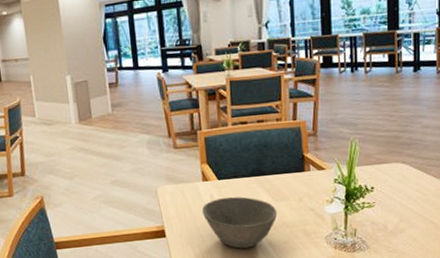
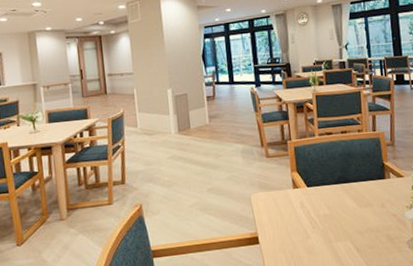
bowl: present [201,196,278,249] -> none [292,203,363,255]

